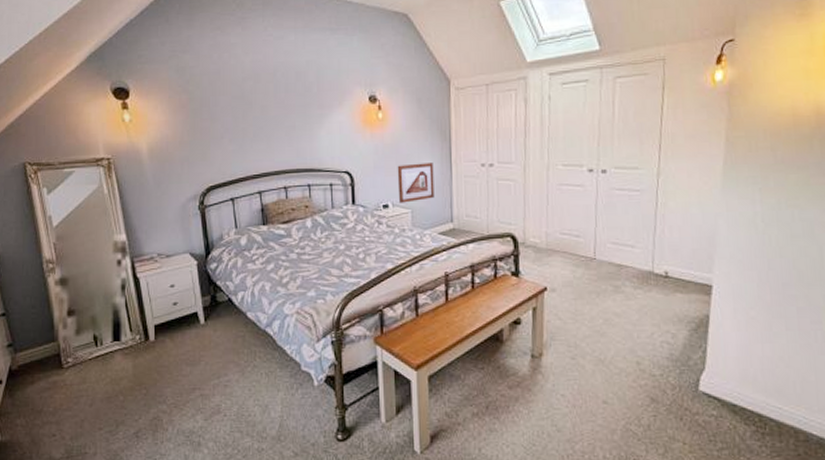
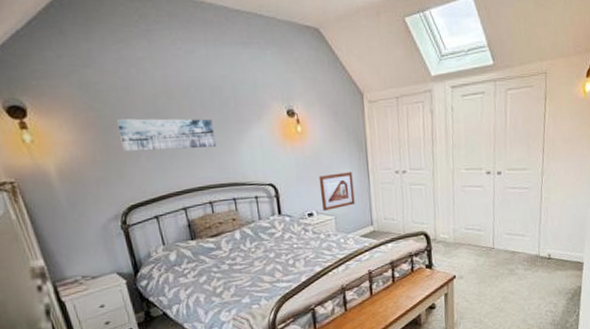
wall art: none [206,101,296,134] -> present [117,118,216,152]

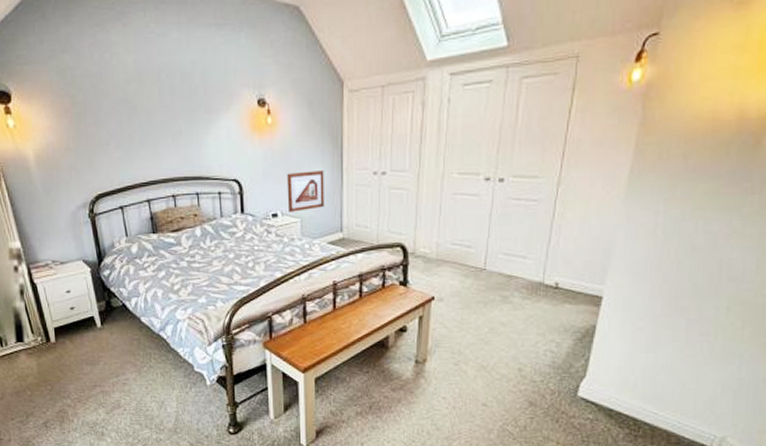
wall art: present [117,118,216,152] -> none [90,105,183,140]

